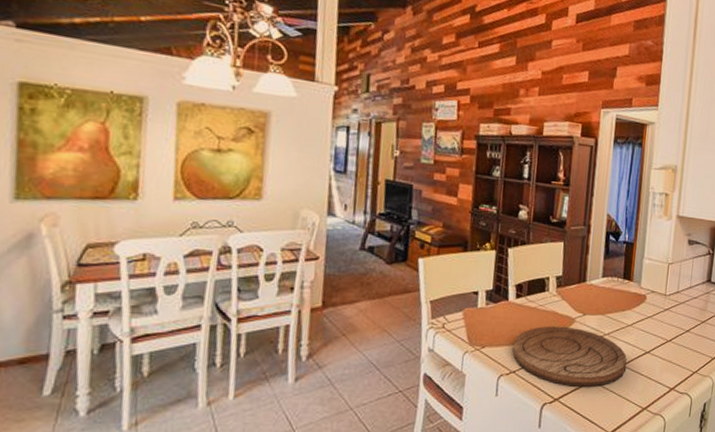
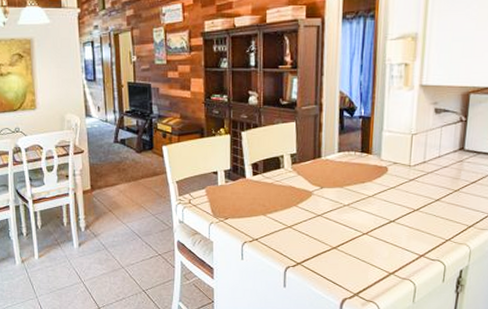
cutting board: present [512,326,627,387] -> none [254,199,370,253]

